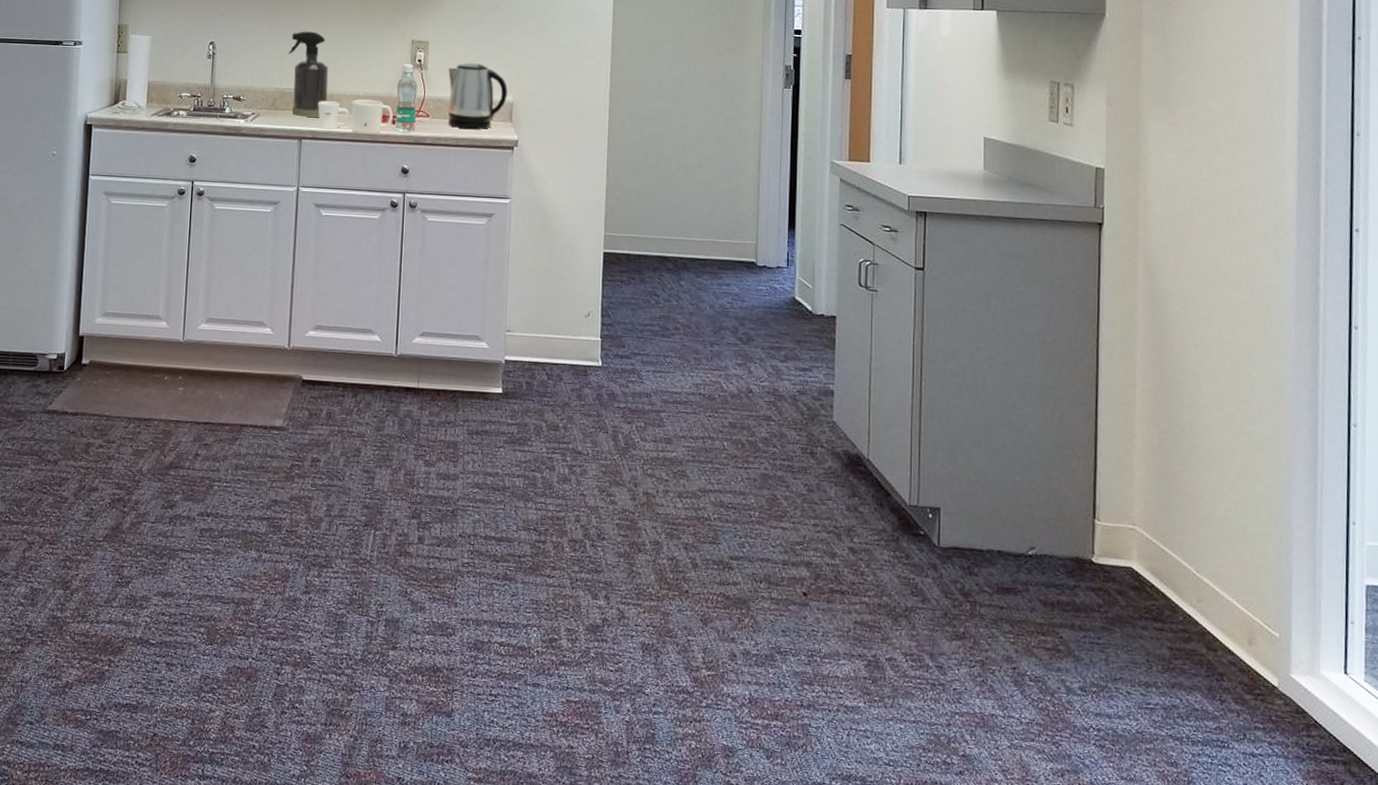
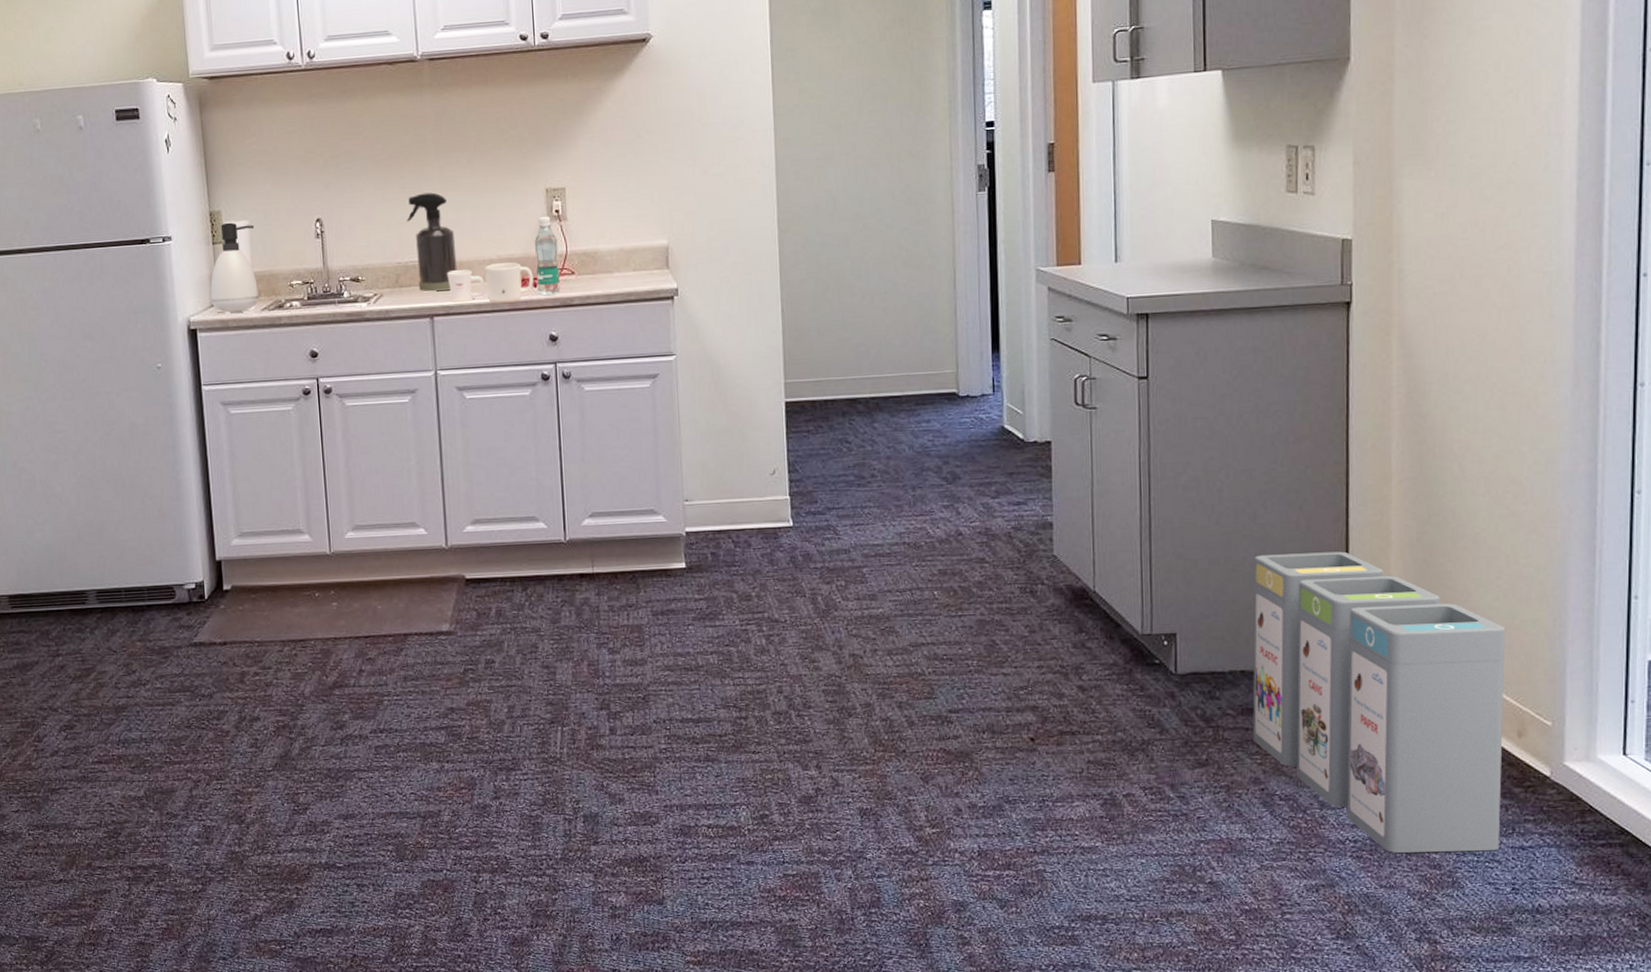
soap dispenser: none [108,35,156,114] -> present [210,222,259,313]
kettle: present [447,63,507,129] -> none [591,206,661,283]
recycling bin: none [1007,443,1237,755] -> present [1253,551,1506,853]

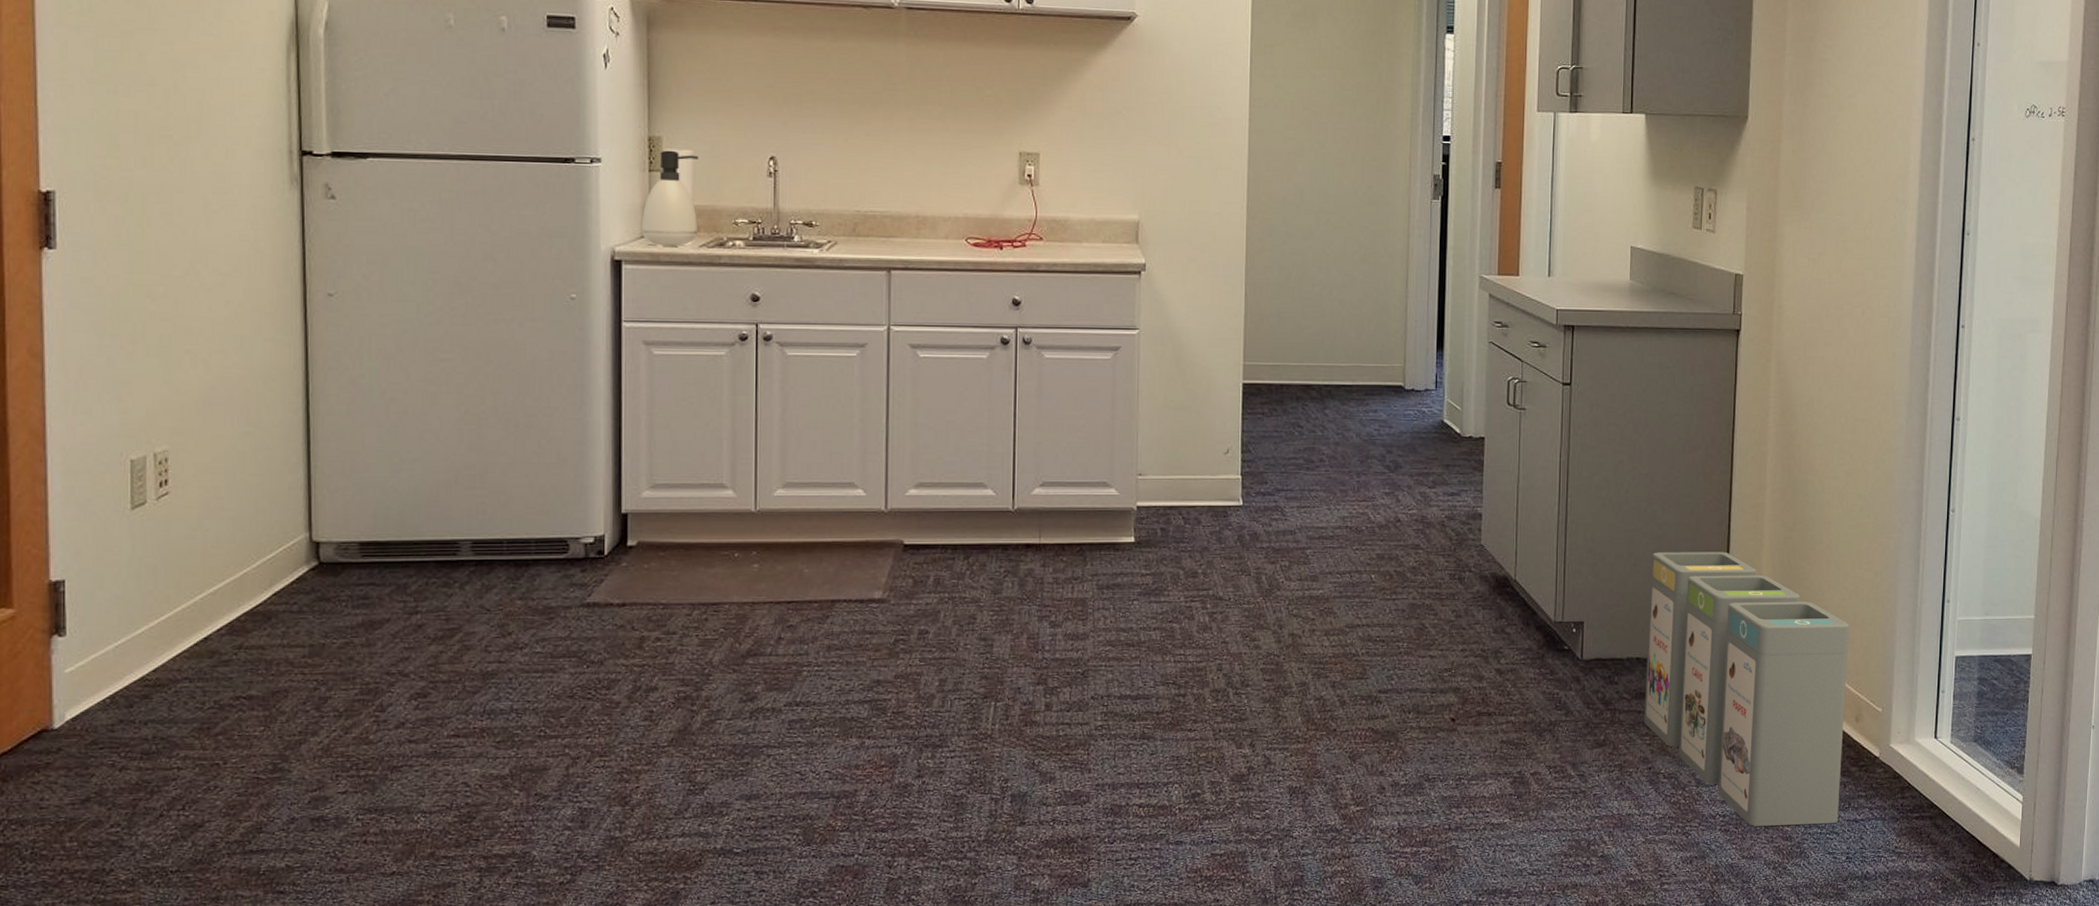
spray bottle: present [407,192,457,292] -> none [870,142,921,245]
mug: present [447,269,485,304] -> none [909,225,948,259]
mug: present [485,262,534,305] -> none [949,222,1000,264]
bottle: present [535,216,560,298] -> none [1003,179,1028,261]

